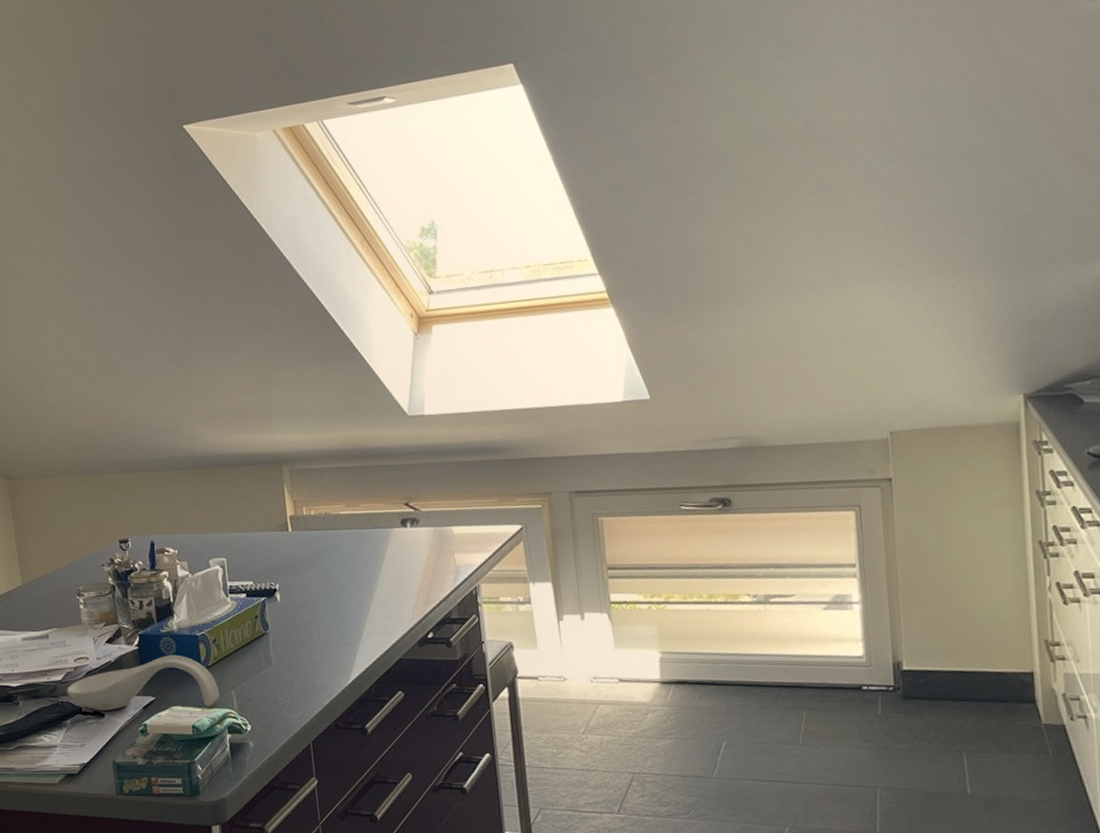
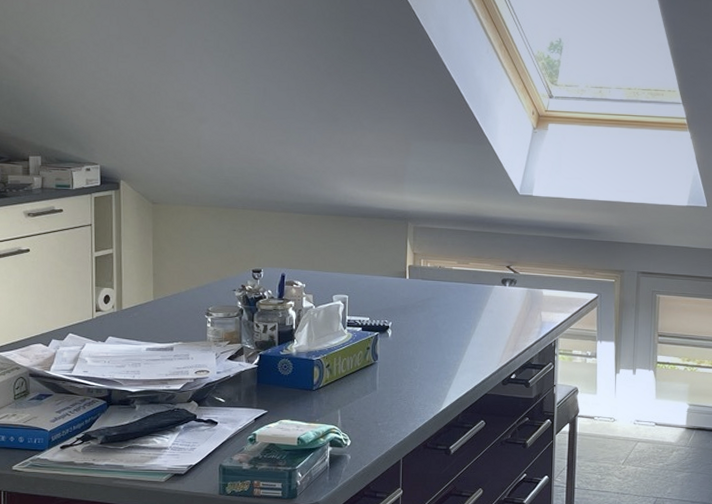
spoon rest: present [66,655,220,711] -> none [183,375,327,422]

